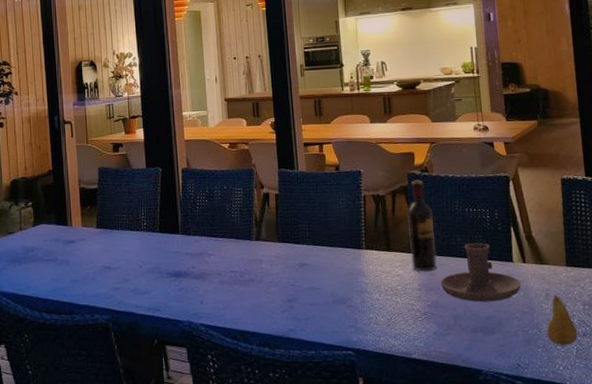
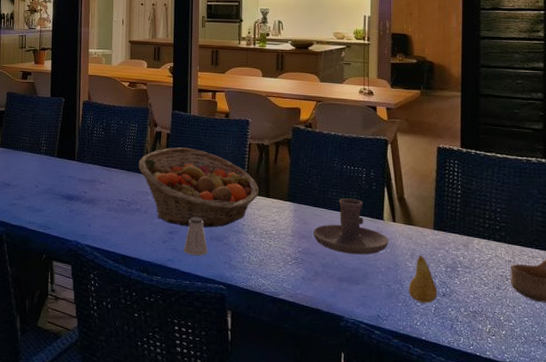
fruit basket: none [248,207,380,293] -> present [139,147,259,228]
saltshaker: none [305,280,331,322] -> present [183,217,207,256]
wine bottle: present [407,180,437,272] -> none [288,134,313,220]

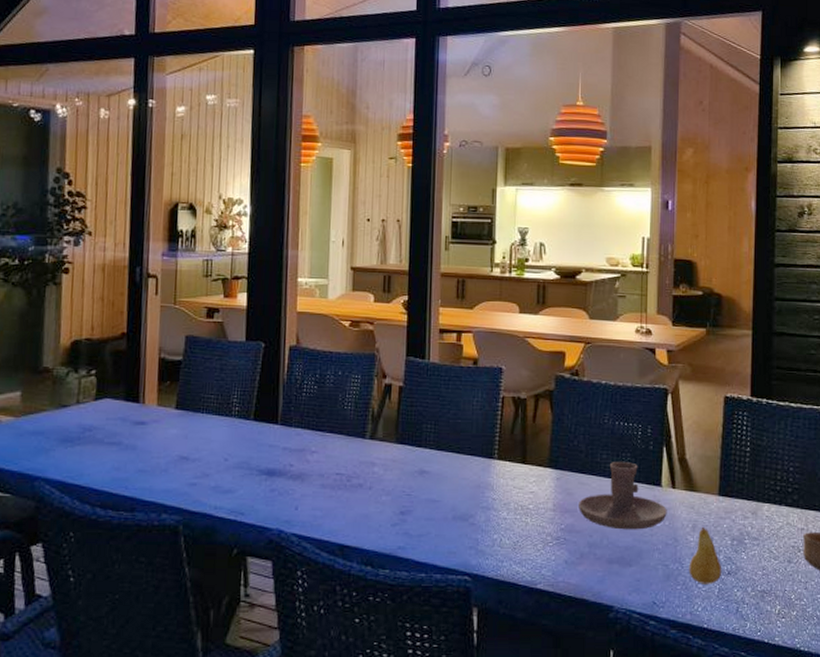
fruit basket: present [139,147,259,228] -> none [362,404,514,505]
saltshaker: present [183,217,207,256] -> none [418,492,449,540]

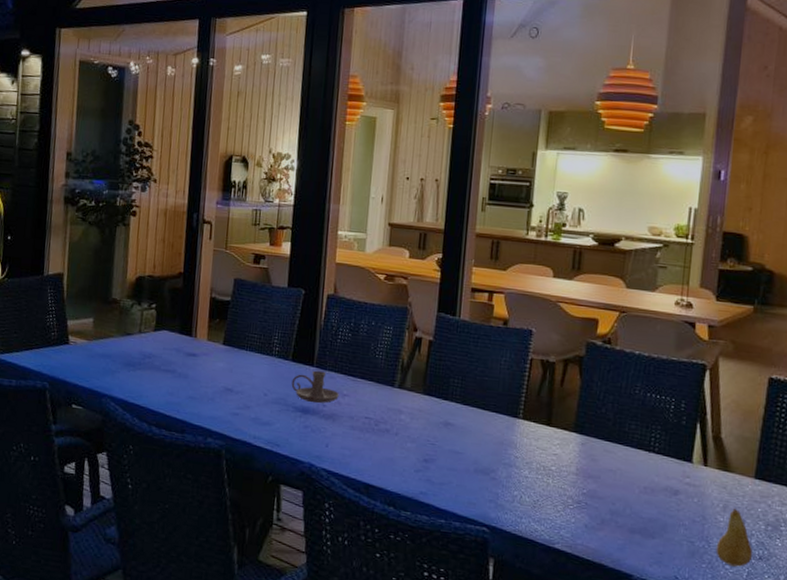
candle holder: none [254,428,307,464] -> present [291,370,339,404]
candle holder: present [579,462,667,530] -> none [602,433,697,504]

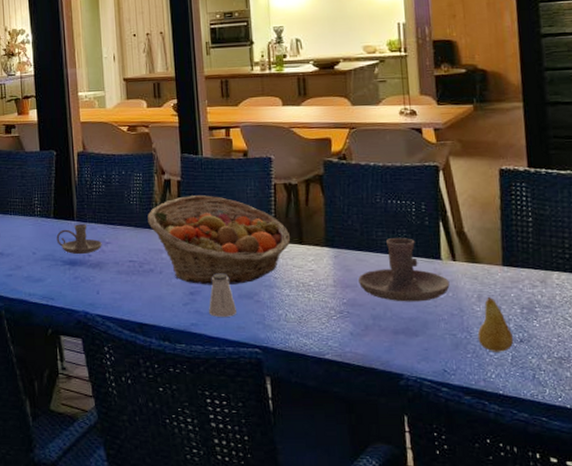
fruit basket: none [391,358,539,459] -> present [147,195,291,285]
saltshaker: none [440,443,470,491] -> present [208,273,236,317]
candle holder: none [602,433,697,504] -> present [358,238,450,302]

